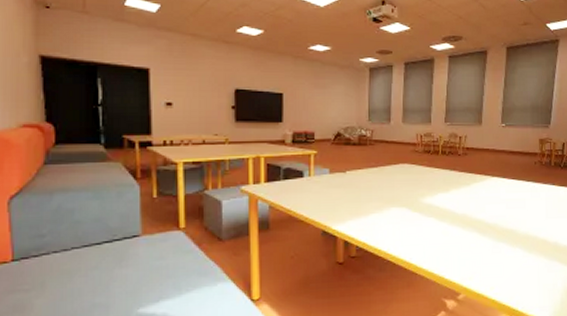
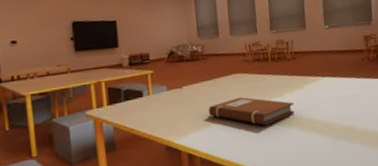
notebook: none [371,189,459,220] -> present [208,97,294,126]

